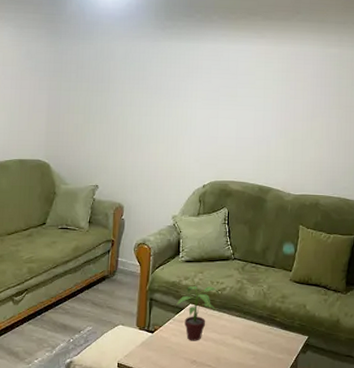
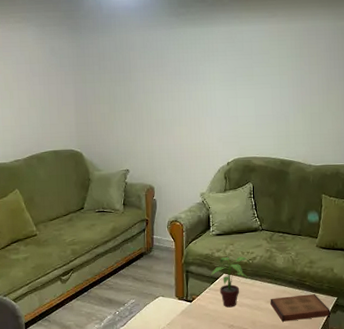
book: none [237,331,300,360] -> present [270,294,331,322]

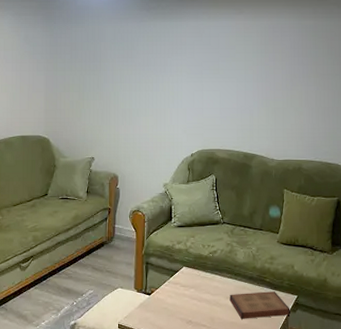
potted plant: present [211,256,251,308] -> none [171,250,211,302]

